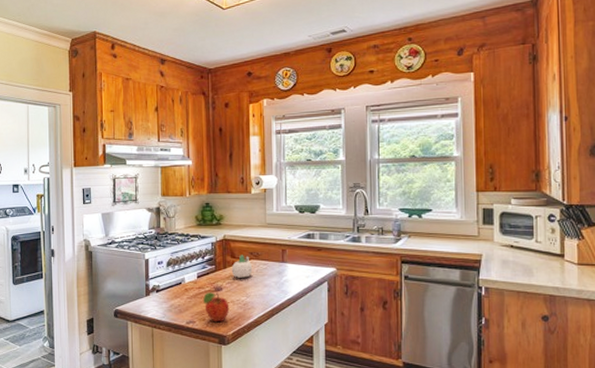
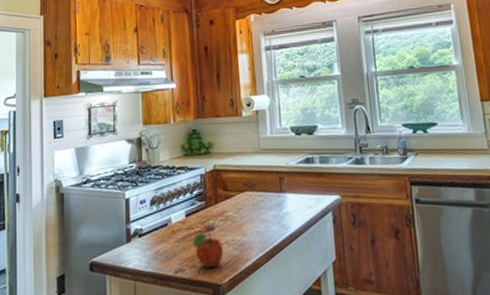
succulent planter: present [231,255,253,278] -> none [224,186,248,214]

